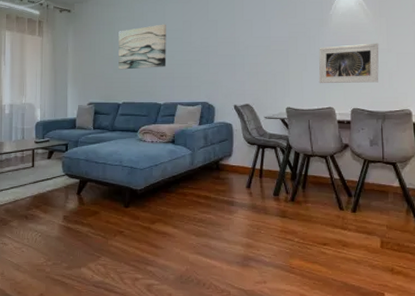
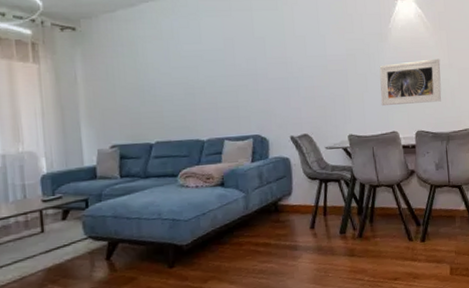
wall art: present [118,24,167,70] -> none [143,43,207,102]

